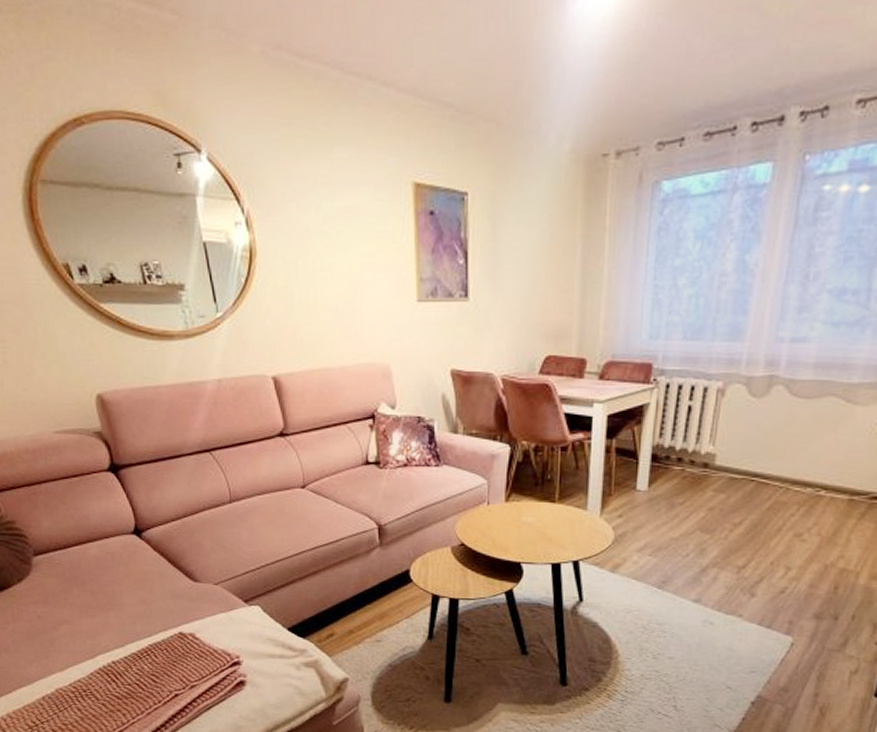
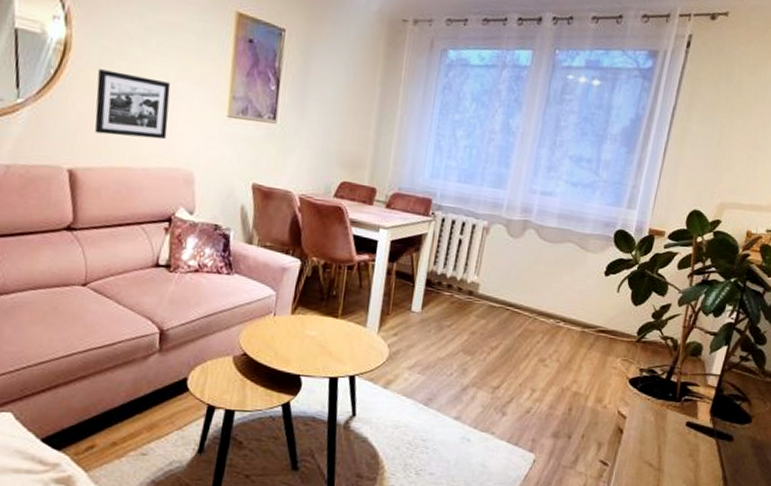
picture frame: none [285,270,359,337] -> present [95,69,171,140]

